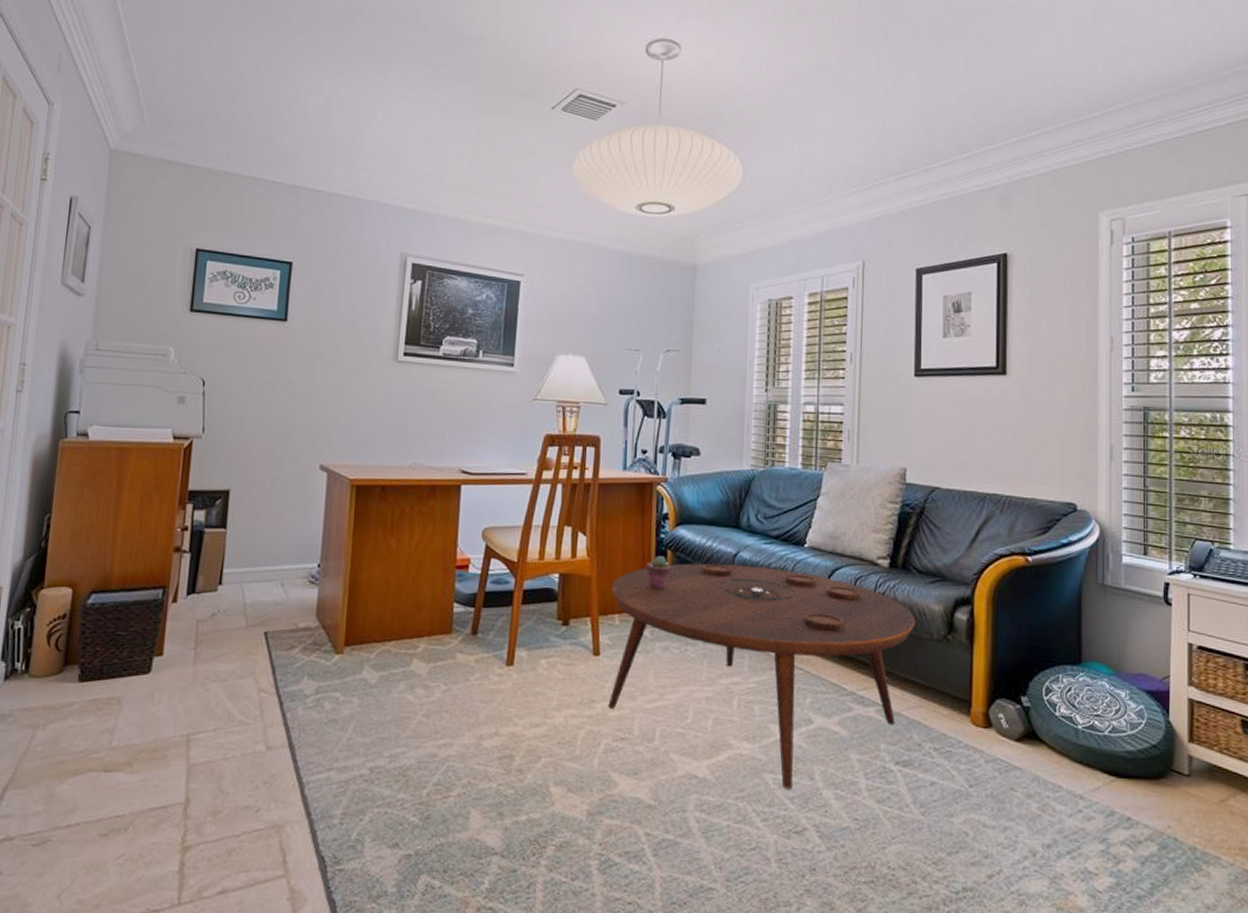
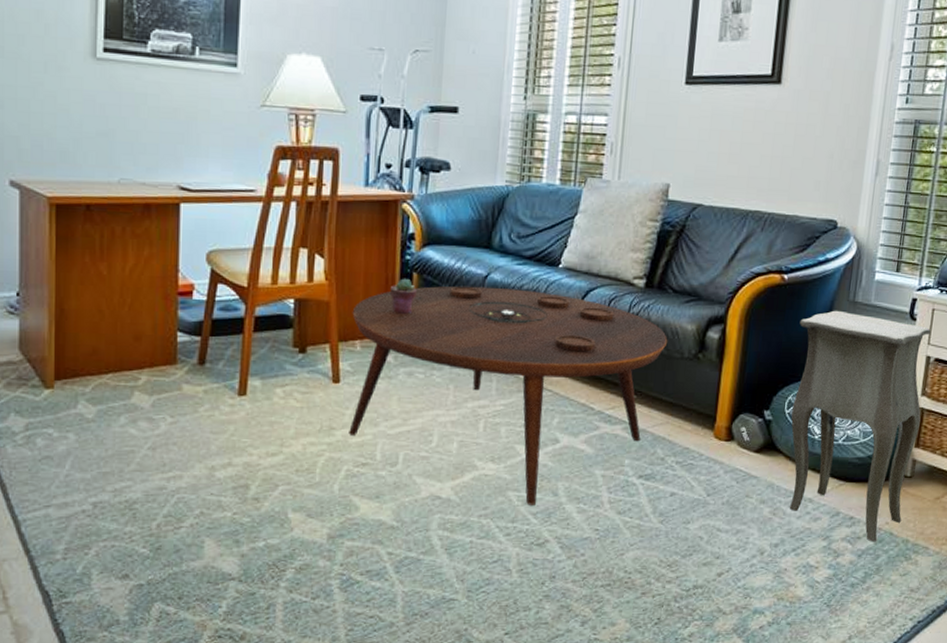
side table: none [1049,593,1191,848] -> present [790,310,931,542]

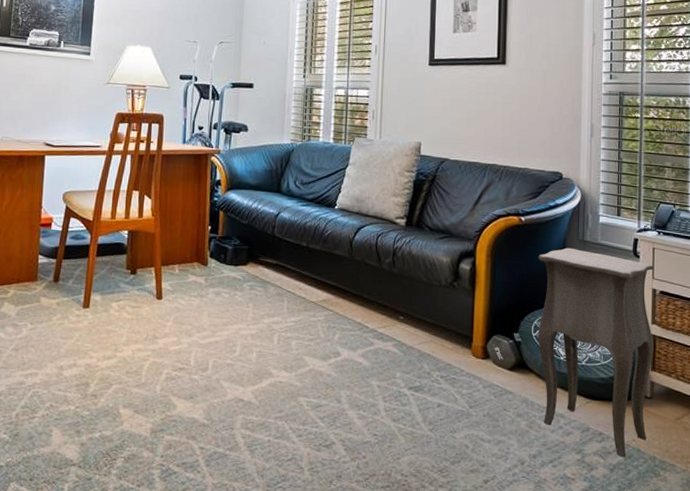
coffee table: present [349,286,668,505] -> none [169,222,427,410]
potted succulent: present [389,278,417,314] -> none [201,215,223,244]

